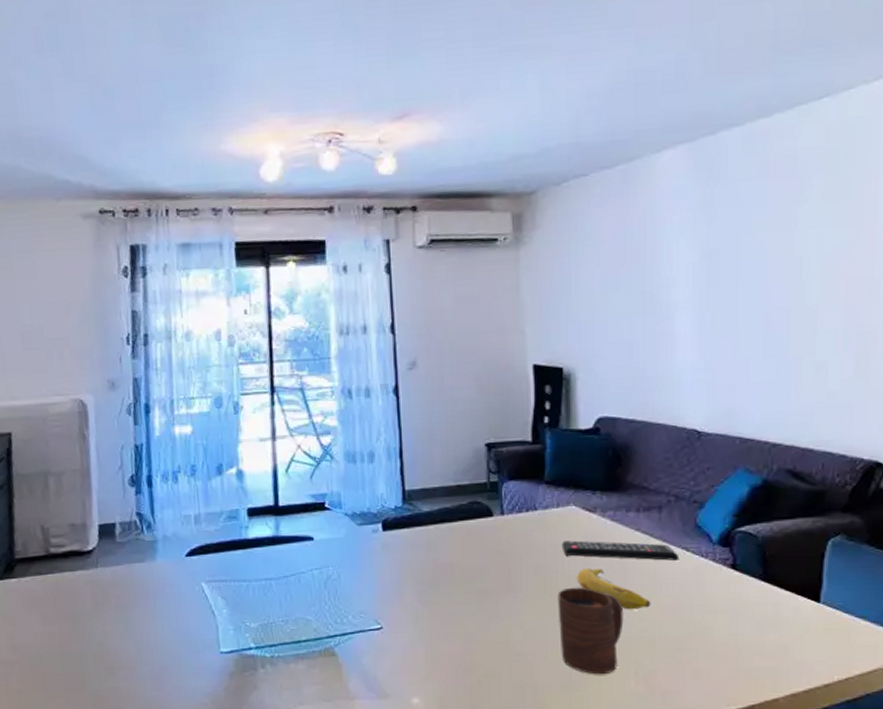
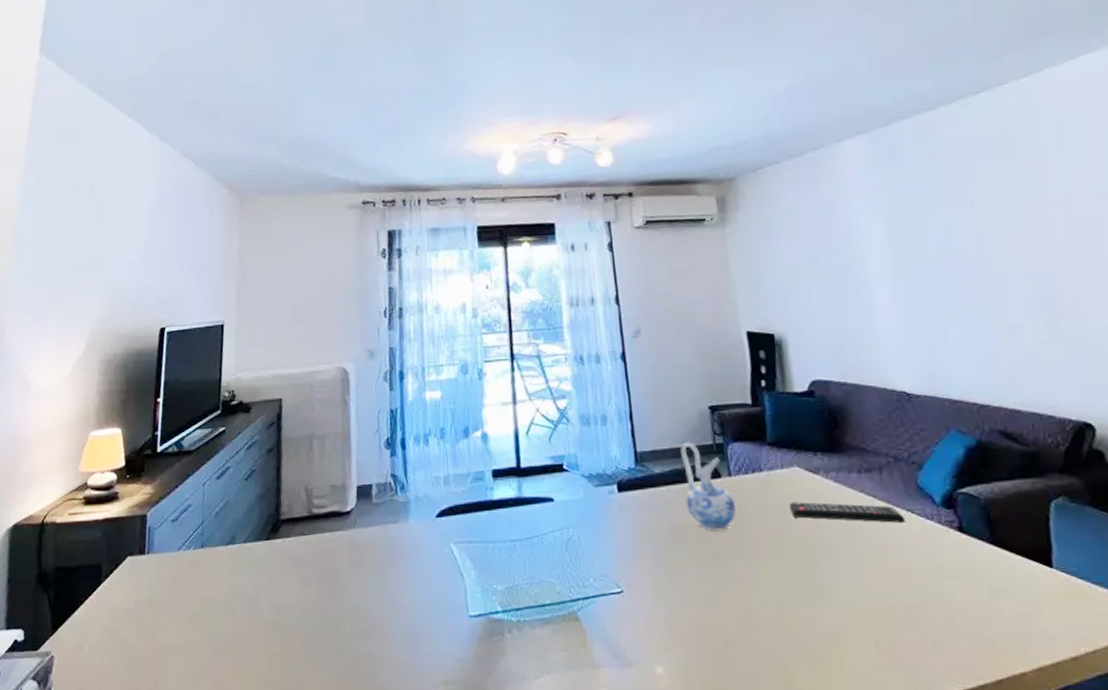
ceramic pitcher: none [452,480,505,570] -> present [680,442,736,532]
cup: present [557,587,624,675] -> none [790,550,859,644]
fruit: present [577,567,651,610] -> none [807,530,884,574]

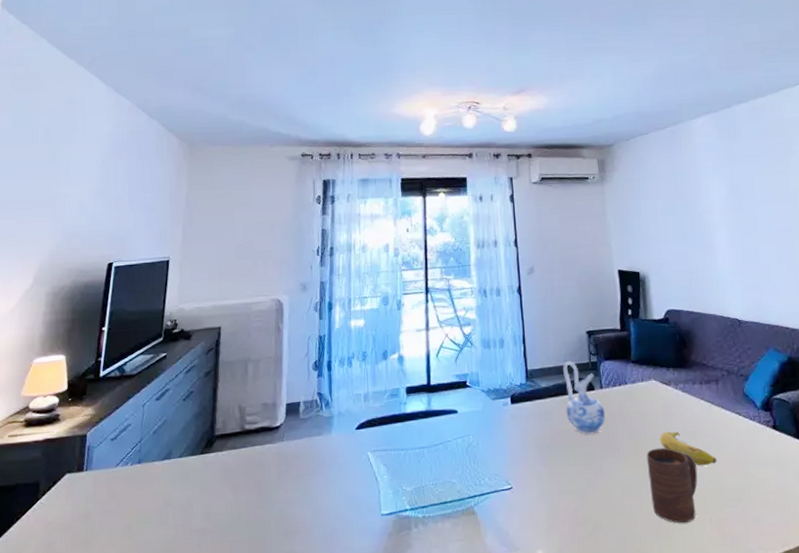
remote control: present [789,502,906,523] -> none [647,408,735,424]
cup: none [790,550,859,644] -> present [646,448,698,524]
fruit: none [807,530,884,574] -> present [660,431,717,466]

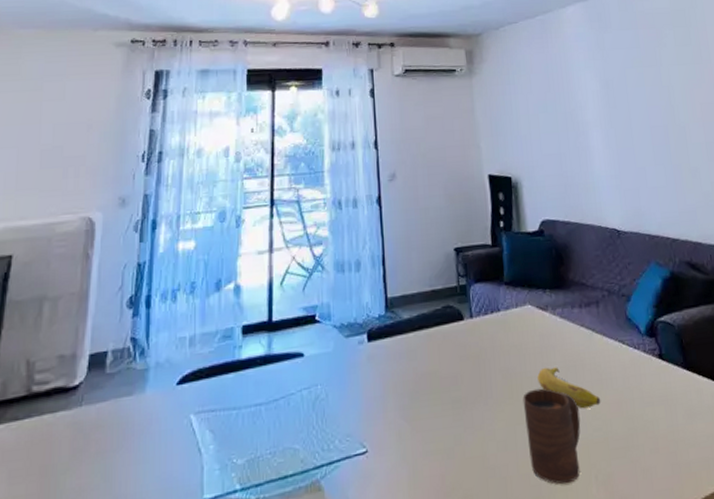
ceramic pitcher: present [563,361,605,435] -> none [428,285,476,377]

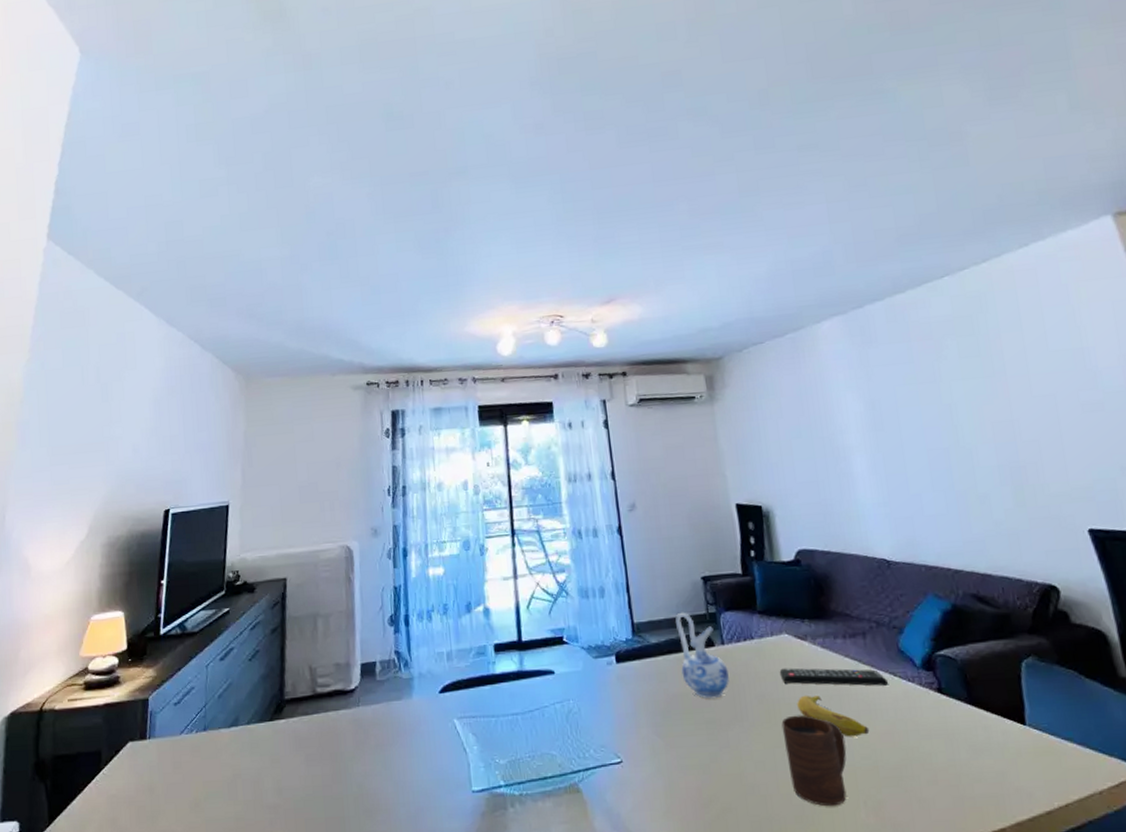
ceramic pitcher: none [428,285,476,377] -> present [675,612,729,699]
remote control: none [522,338,618,357] -> present [779,668,889,686]

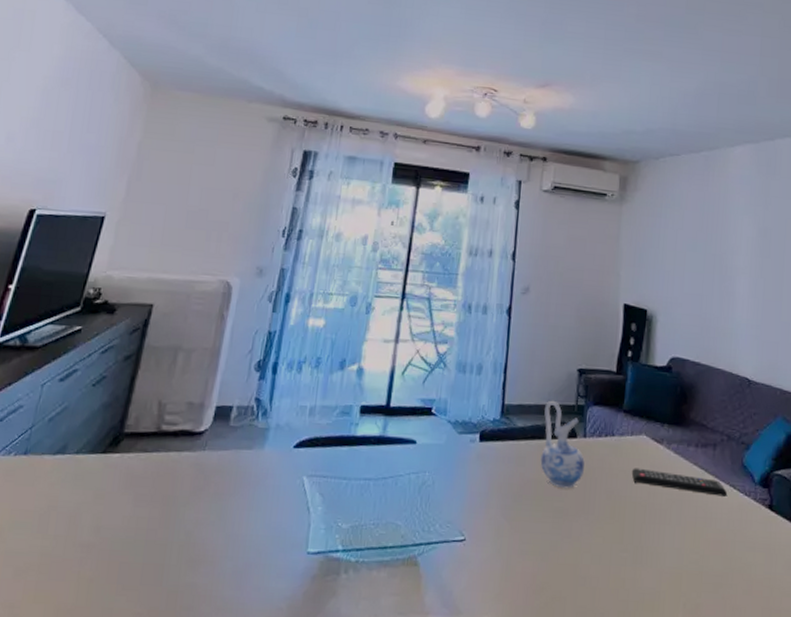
cup: present [781,715,847,807] -> none [621,514,679,606]
fruit: present [797,695,870,737] -> none [641,496,702,542]

